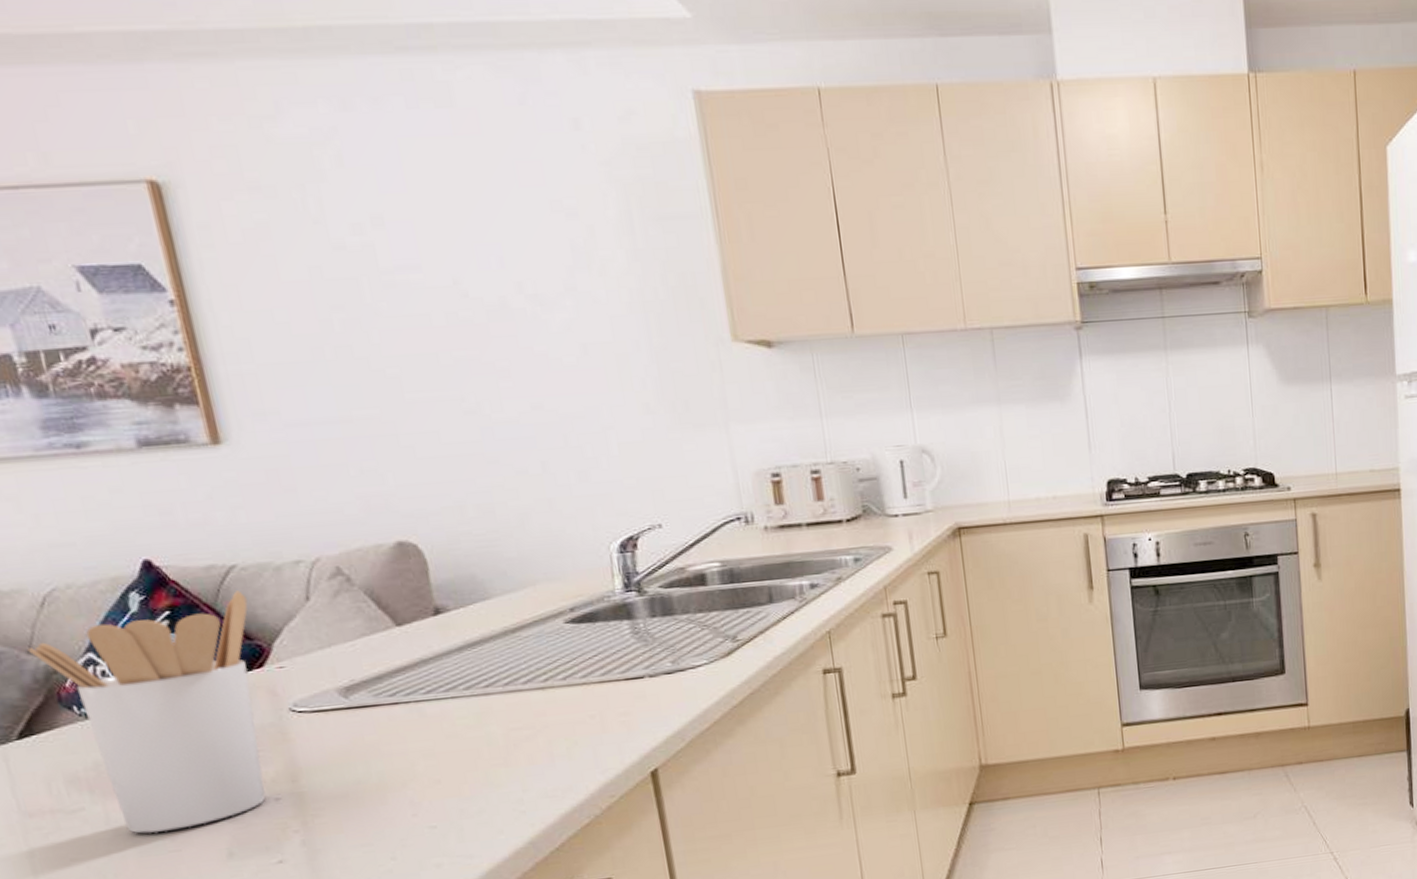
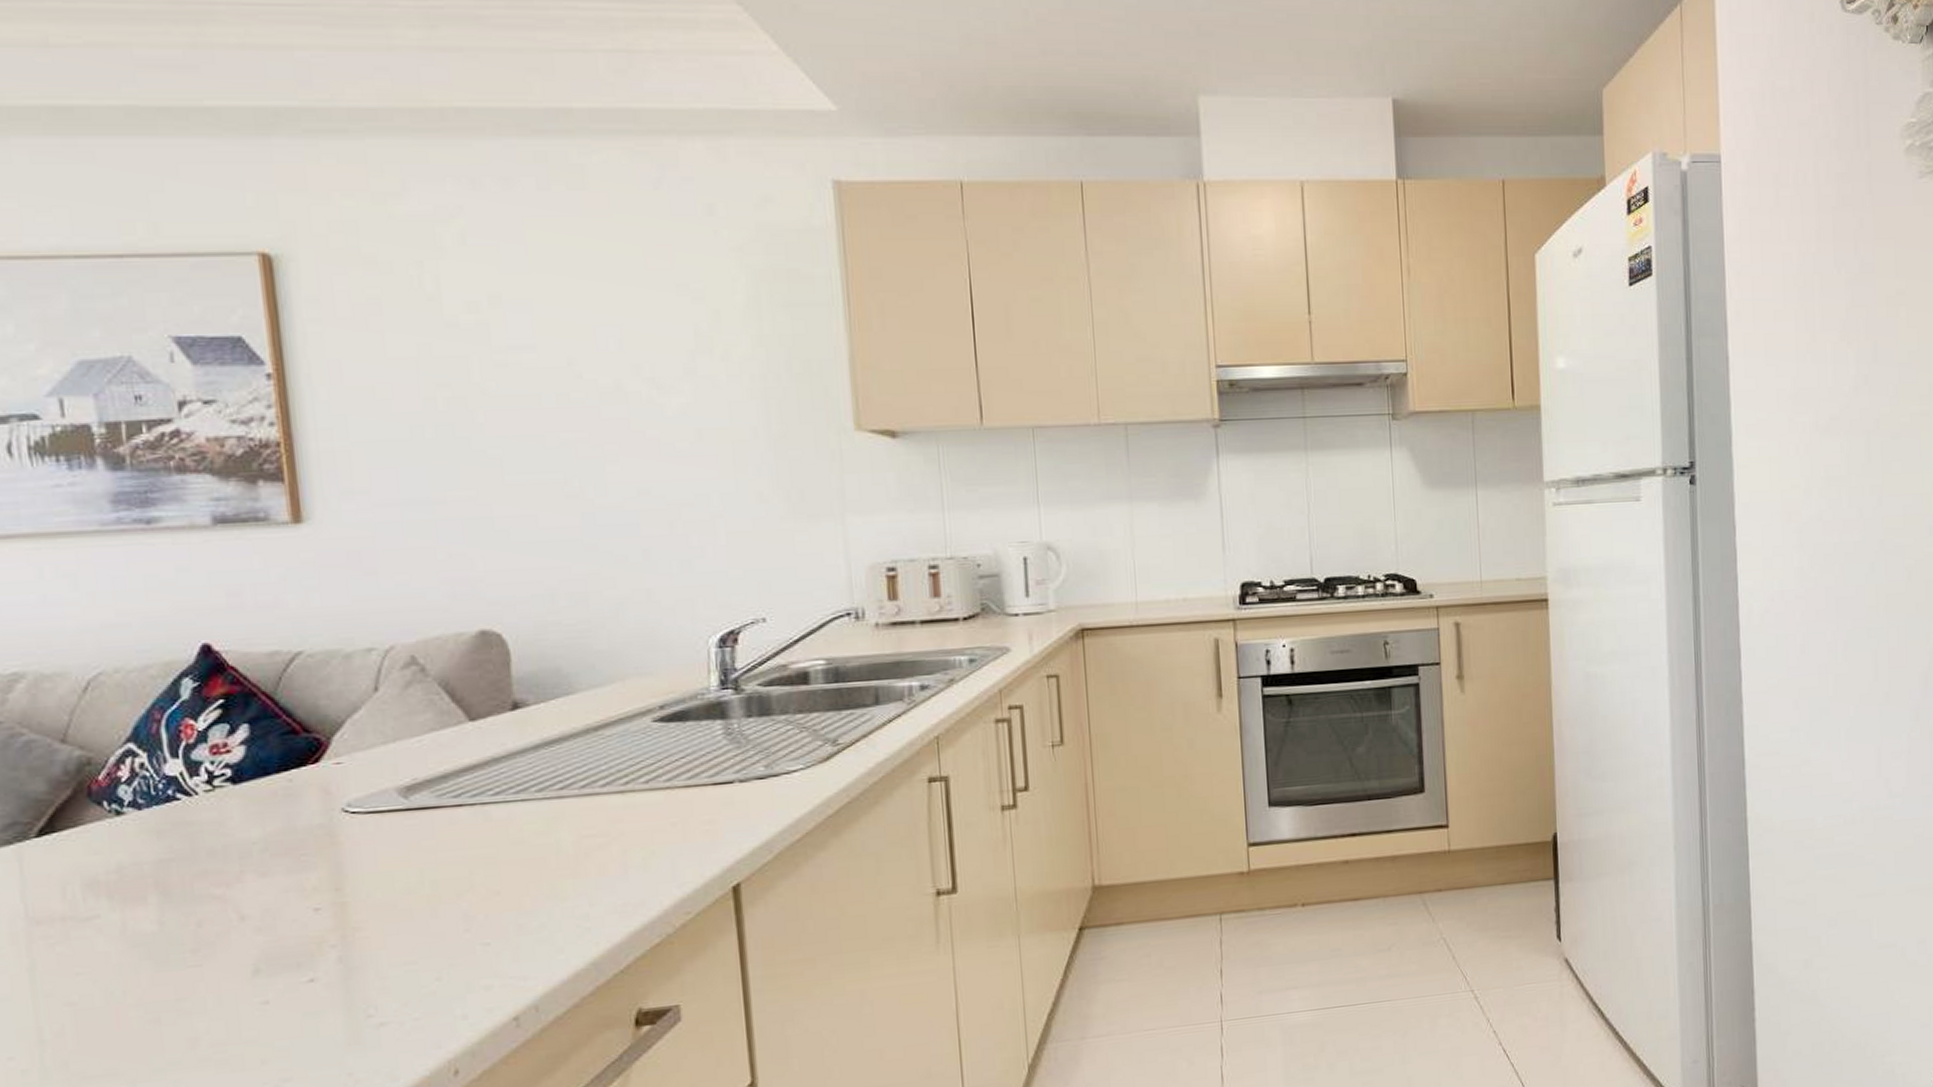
utensil holder: present [27,590,266,834] -> none [61,679,310,946]

